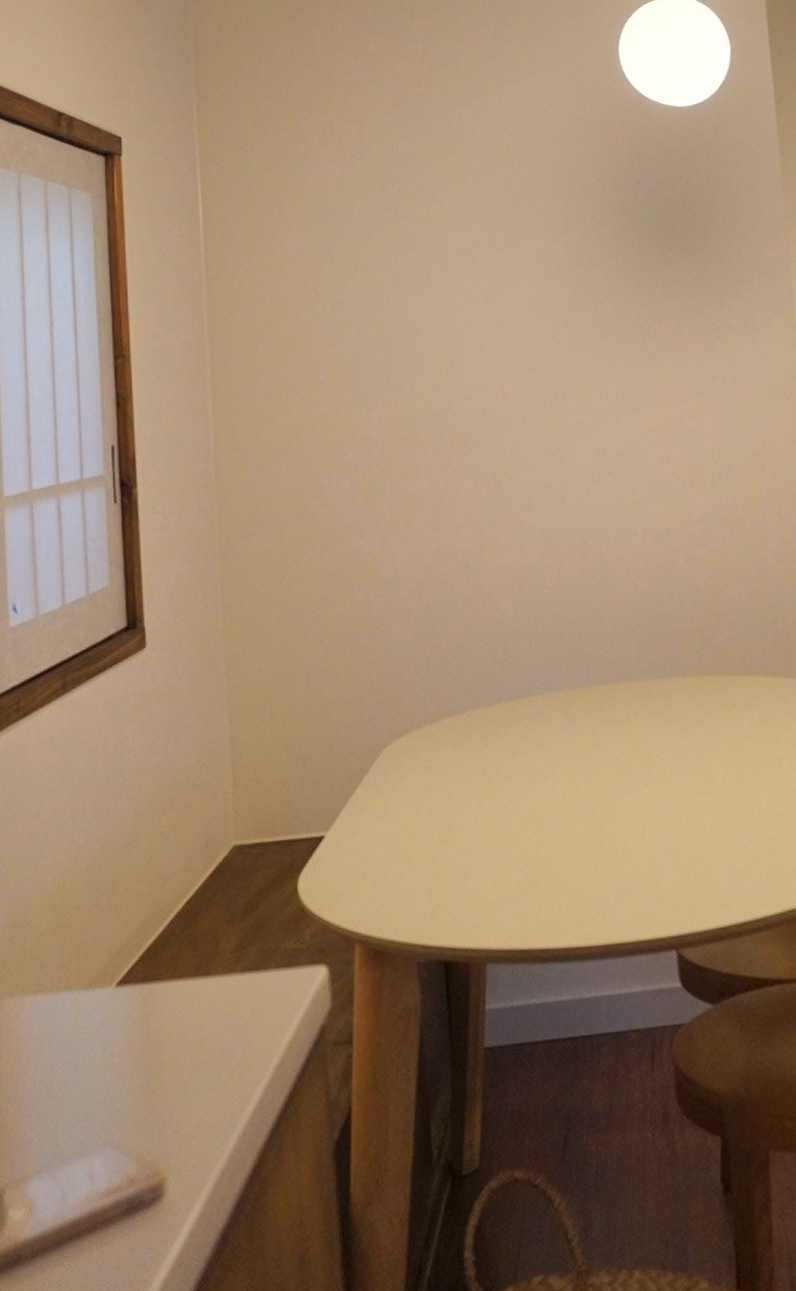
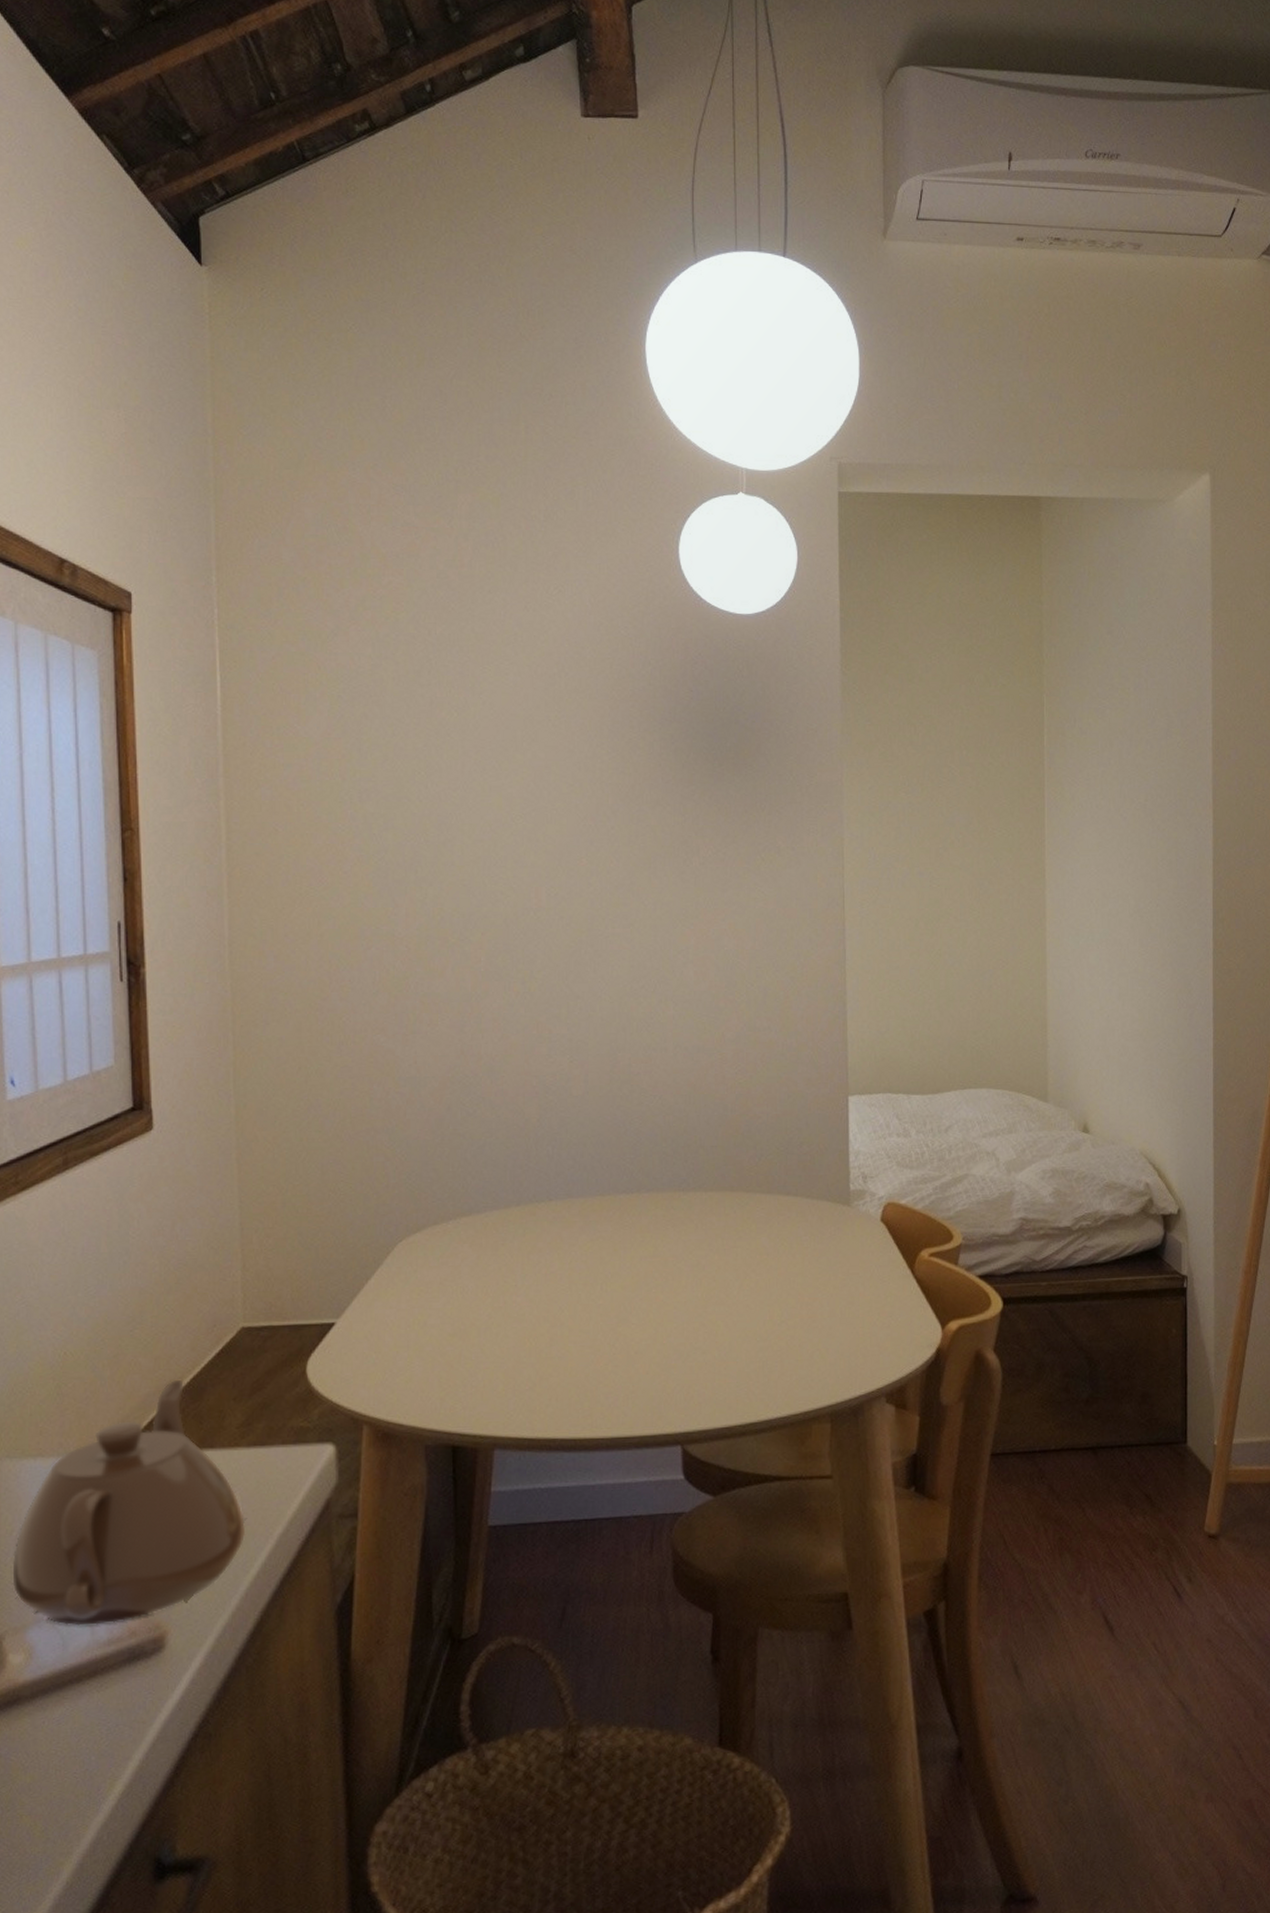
teapot: none [13,904,242,1175] -> present [12,1379,246,1626]

